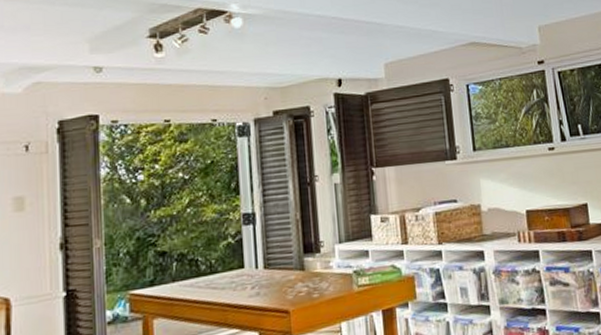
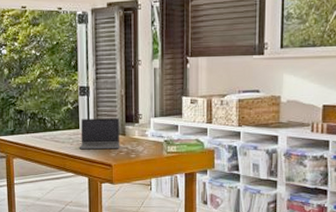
laptop computer: none [244,249,299,296] -> present [79,118,120,150]

